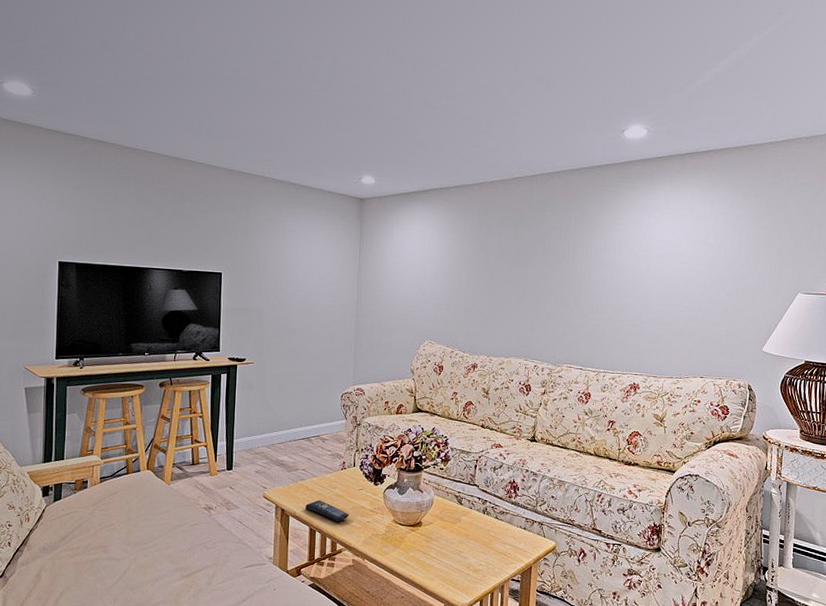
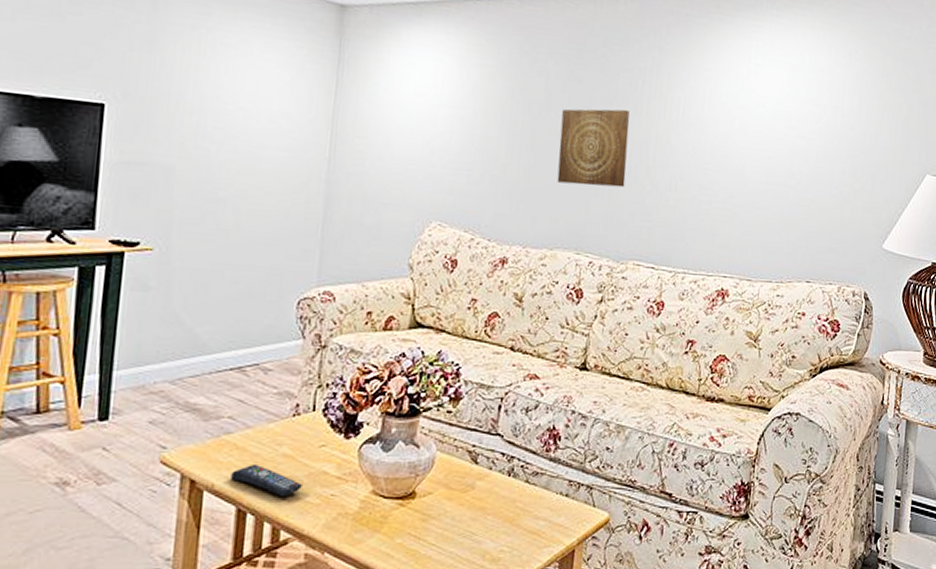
wall art: none [509,256,560,312] -> present [557,108,630,188]

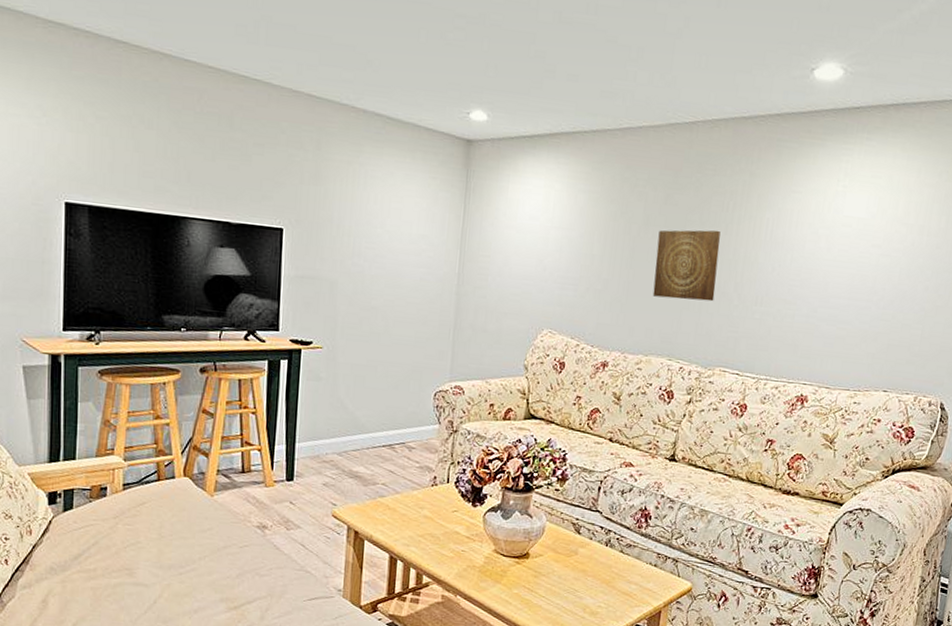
remote control: present [231,463,304,496] -> none [385,521,441,549]

